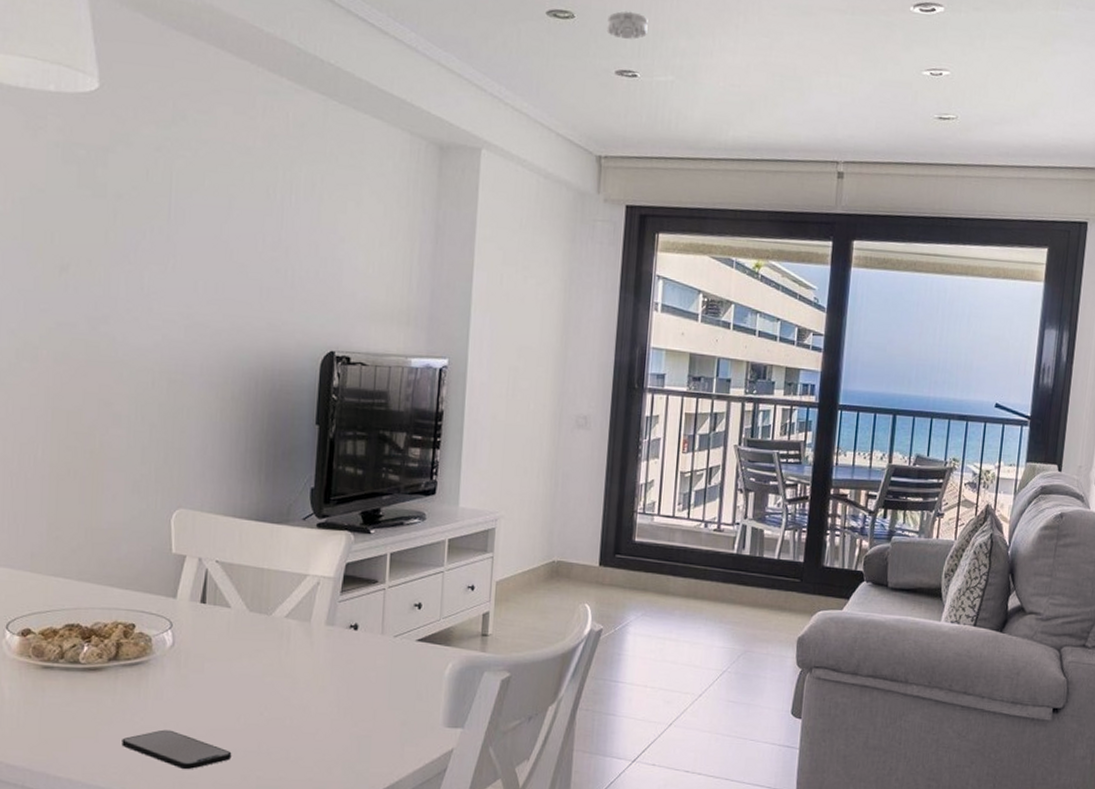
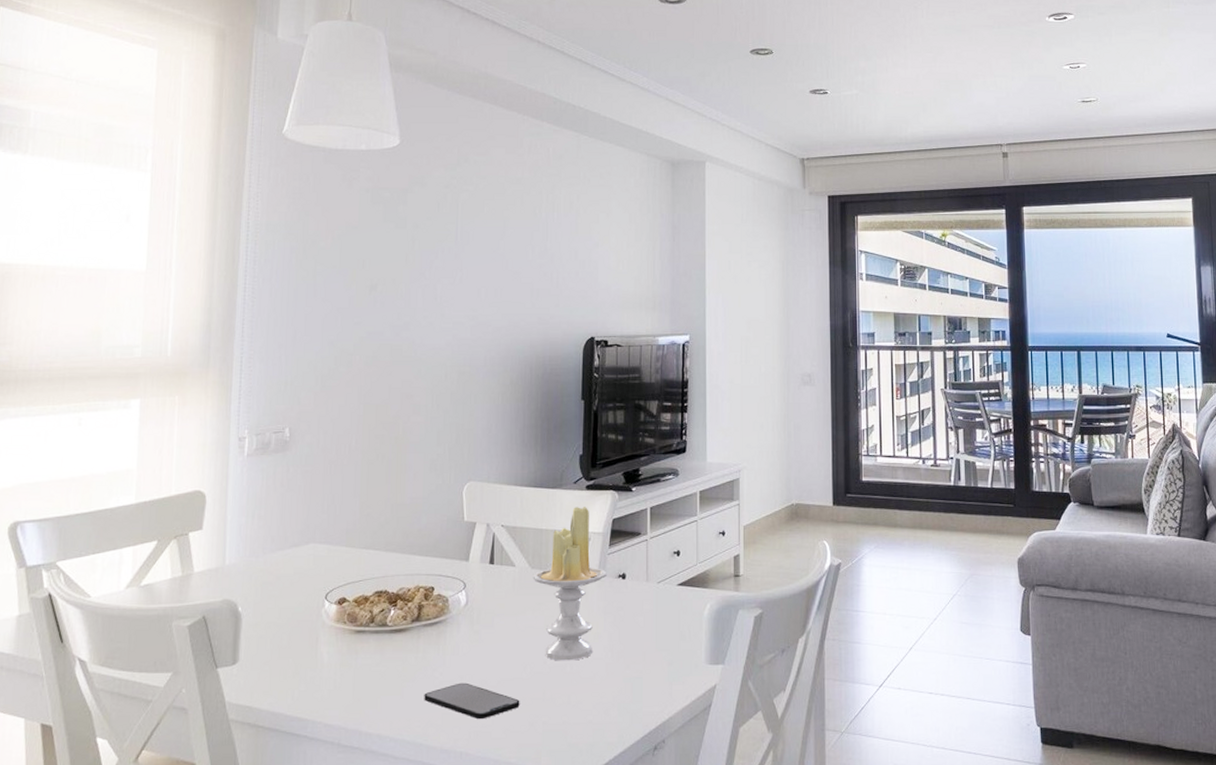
candle: none [250,546,337,714] -> present [532,507,607,661]
smoke detector: present [607,11,648,40] -> none [800,44,833,65]

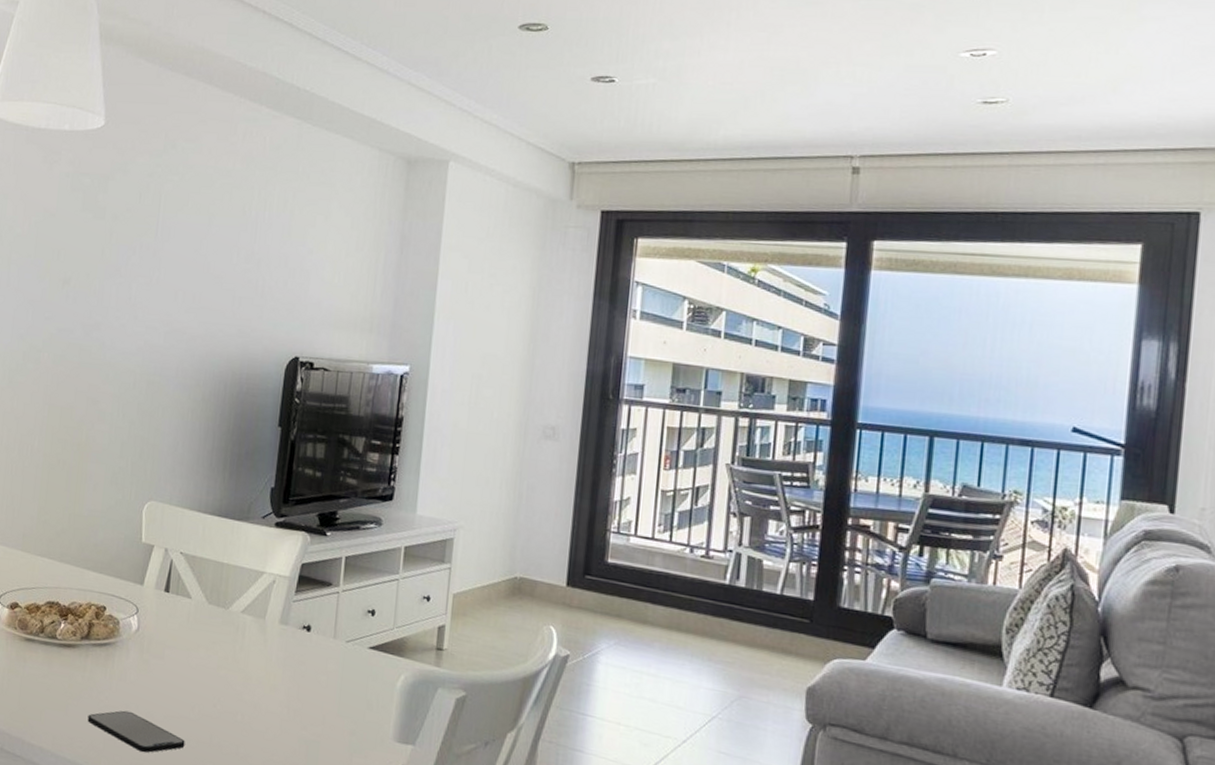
candle: present [532,507,607,661] -> none [209,544,290,710]

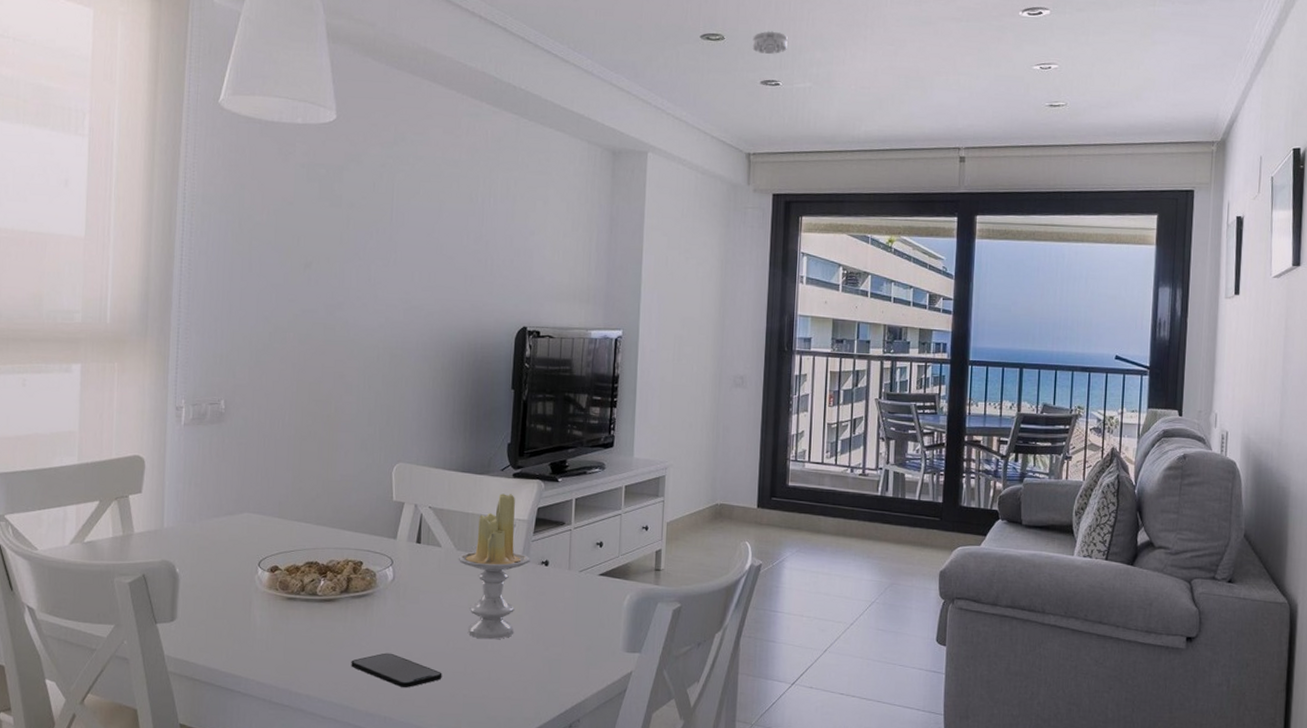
candle: none [209,544,290,710] -> present [458,493,530,640]
smoke detector: none [582,18,628,45] -> present [752,31,788,54]

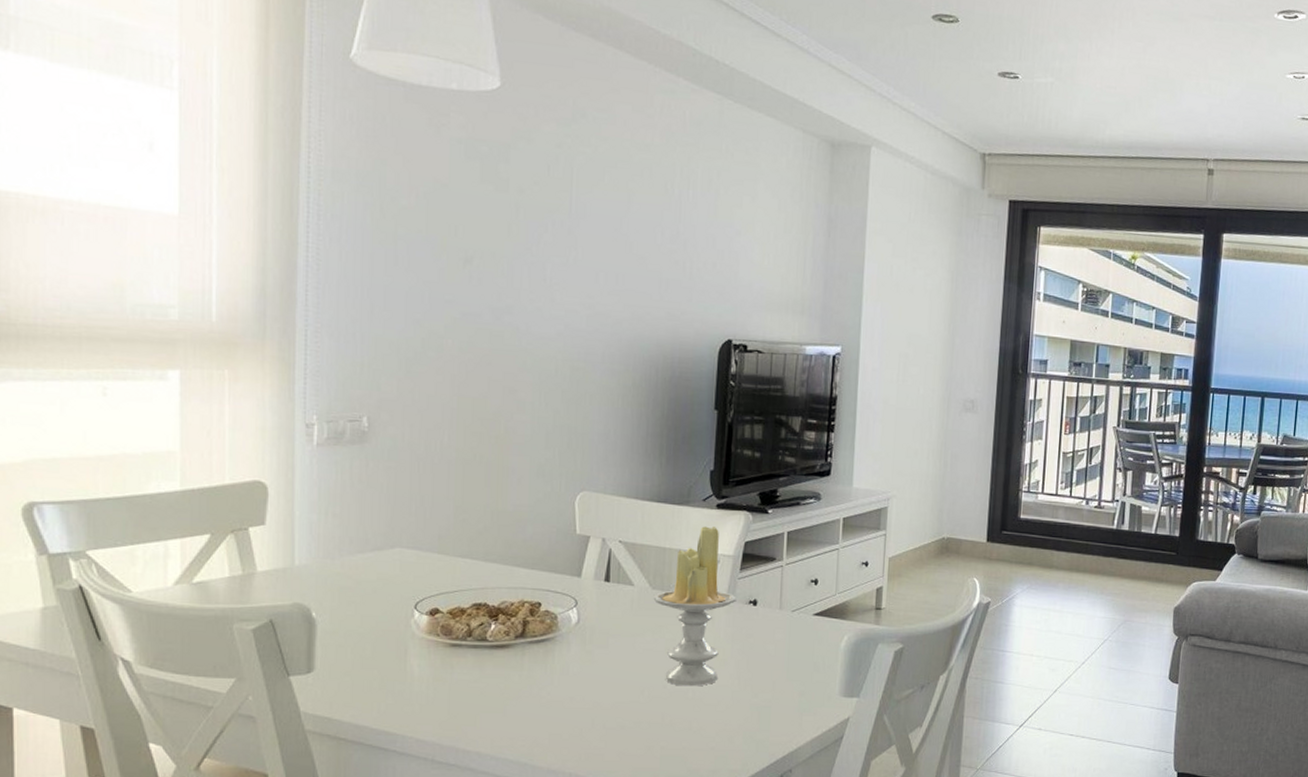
smartphone: present [351,653,442,687] -> none [529,703,636,741]
smoke detector: present [752,31,788,54] -> none [989,15,1029,43]

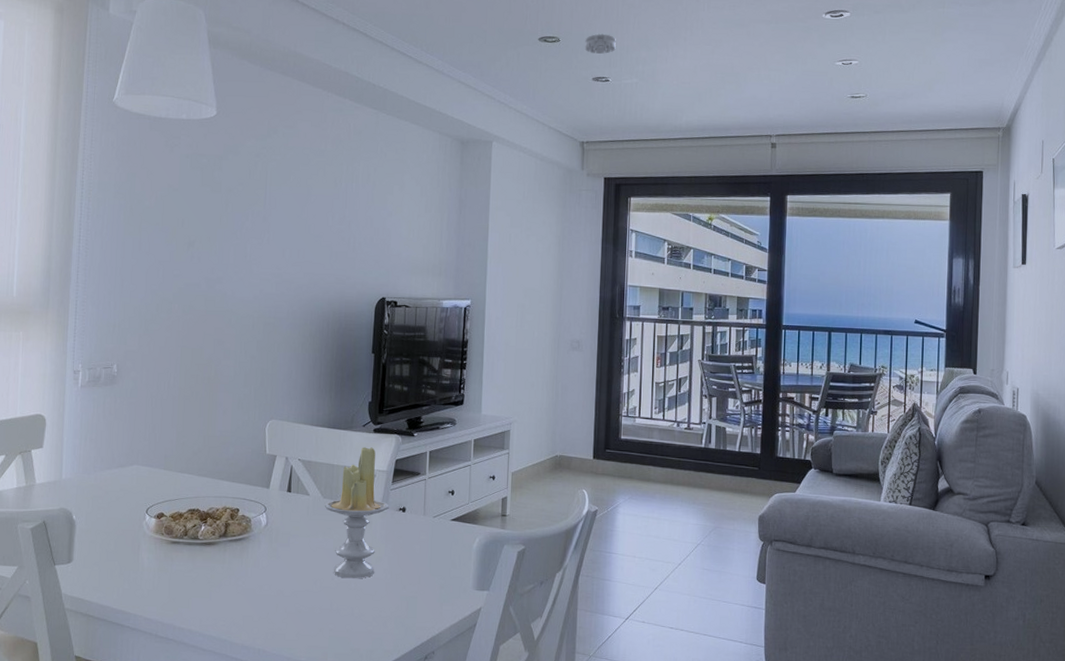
smoke detector: none [989,15,1029,43] -> present [585,33,616,54]

